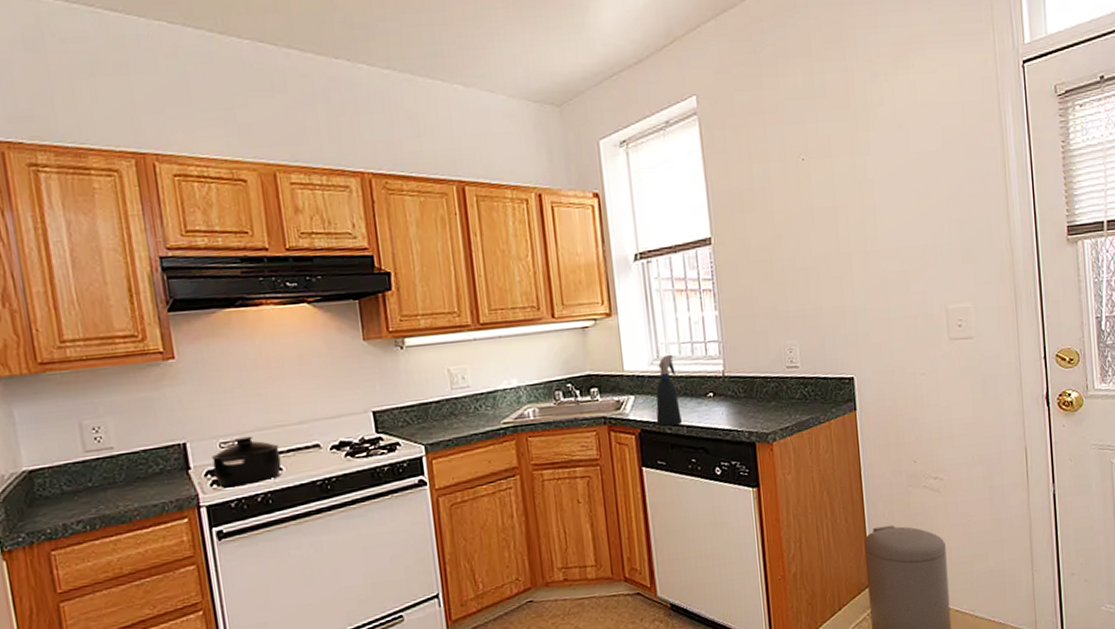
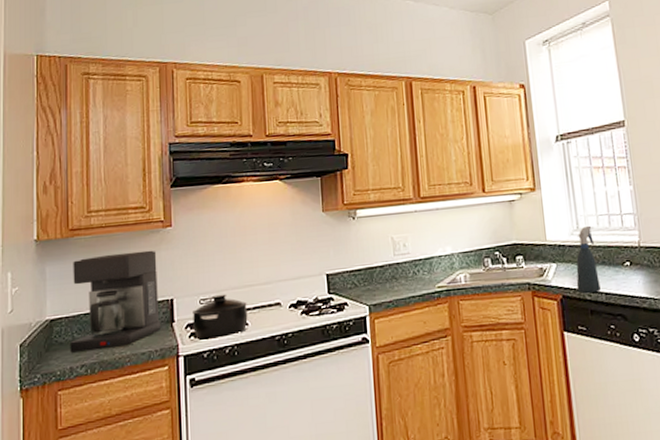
coffee maker: none [49,386,174,508] -> present [70,250,160,353]

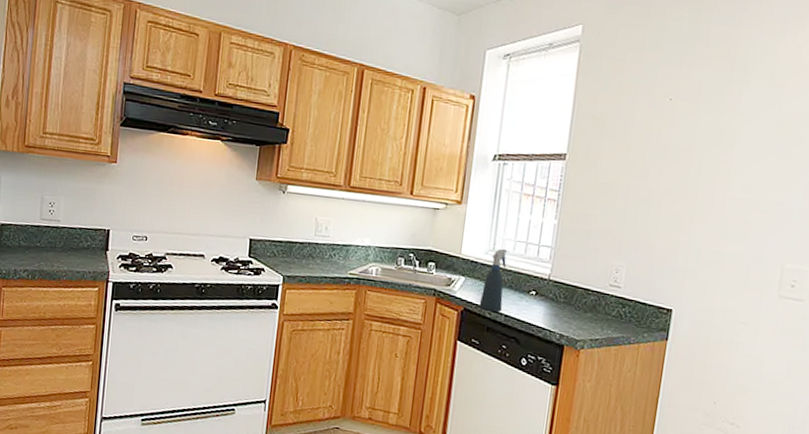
coffee maker: present [70,250,160,353] -> none [16,175,100,262]
saucepan: present [193,294,248,340] -> none [124,234,175,274]

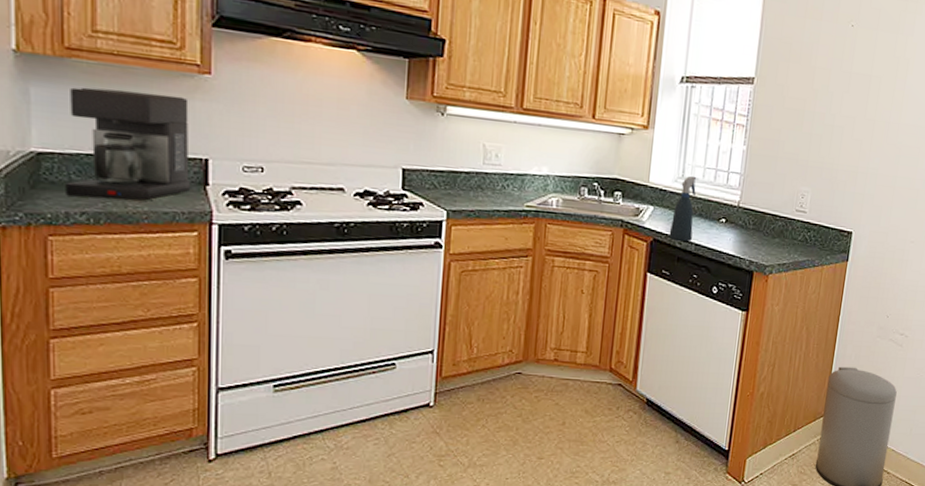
coffee maker: none [16,175,100,262] -> present [65,87,190,201]

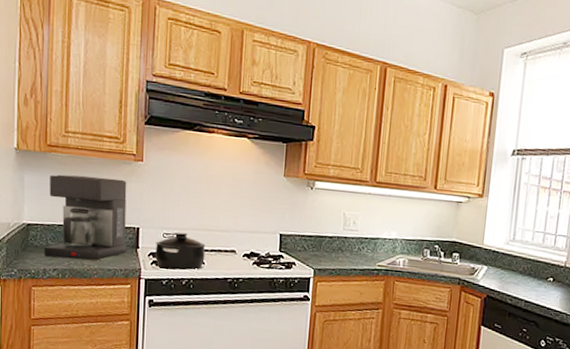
saucepan: none [233,165,303,213] -> present [155,232,206,271]
spray bottle: present [668,175,697,241] -> none [501,238,527,298]

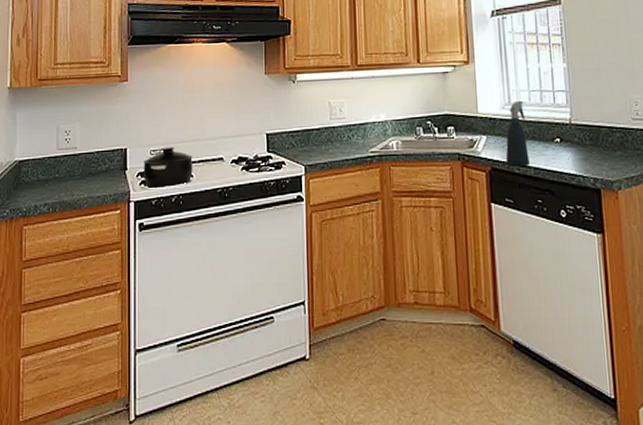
coffee maker: present [44,174,127,261] -> none [35,102,114,192]
spray bottle: none [501,238,527,298] -> present [505,100,529,166]

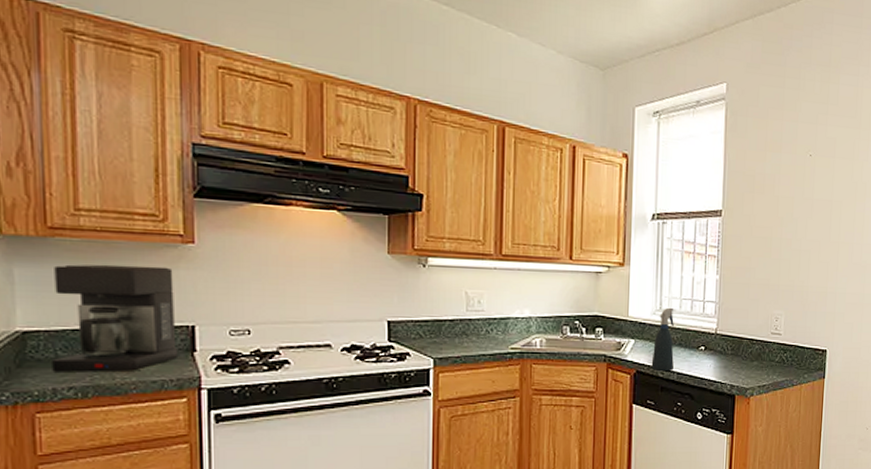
coffee maker: none [35,102,114,192] -> present [52,264,177,373]
saucepan: present [144,146,193,188] -> none [220,327,290,374]

